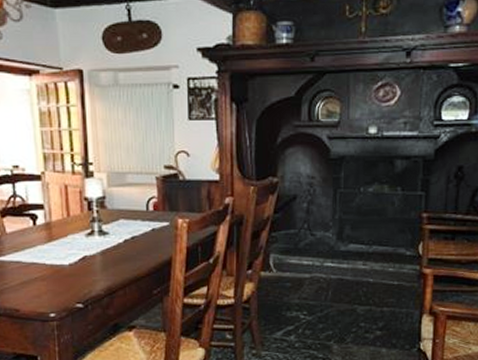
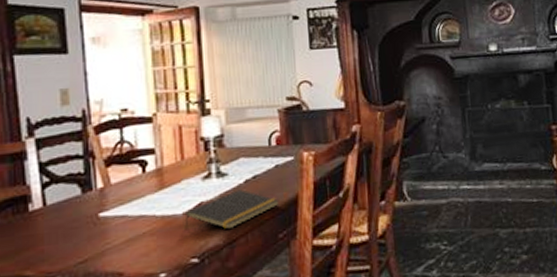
notepad: none [71,248,155,282] -> present [184,189,280,230]

